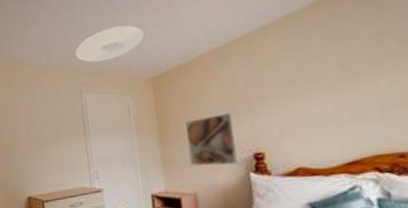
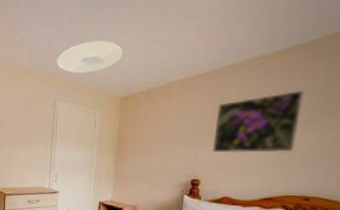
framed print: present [186,113,238,166] -> none [137,141,182,186]
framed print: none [262,38,367,120] -> present [212,91,304,153]

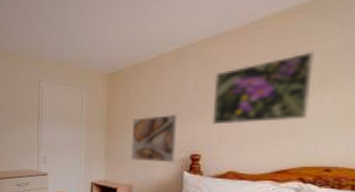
ceiling light: present [57,40,123,73] -> none [39,18,107,53]
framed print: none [137,141,182,186] -> present [131,114,178,163]

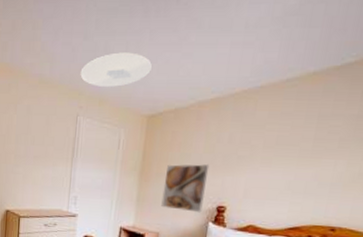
ceiling light: none [39,18,107,53] -> present [80,52,152,87]
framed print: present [212,52,314,125] -> none [240,116,337,181]

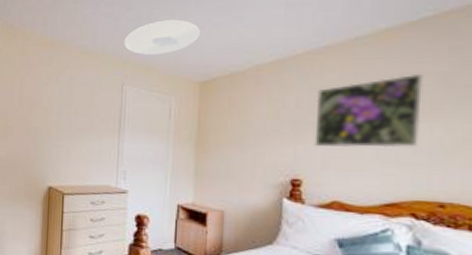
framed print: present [161,164,210,213] -> none [224,132,276,187]
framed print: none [240,116,337,181] -> present [314,75,423,148]

